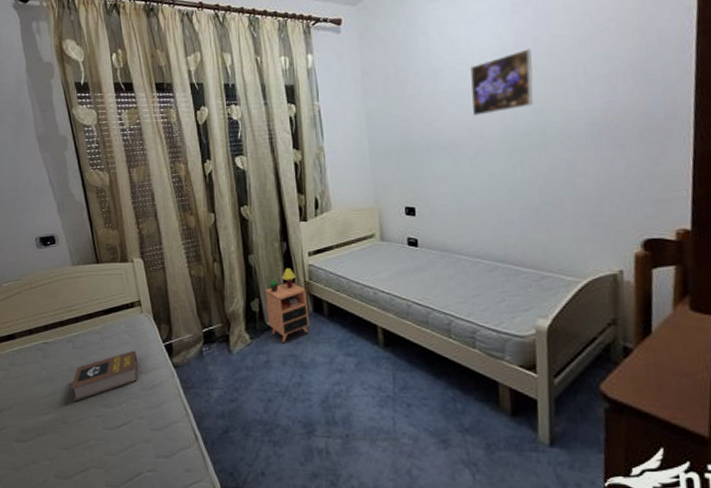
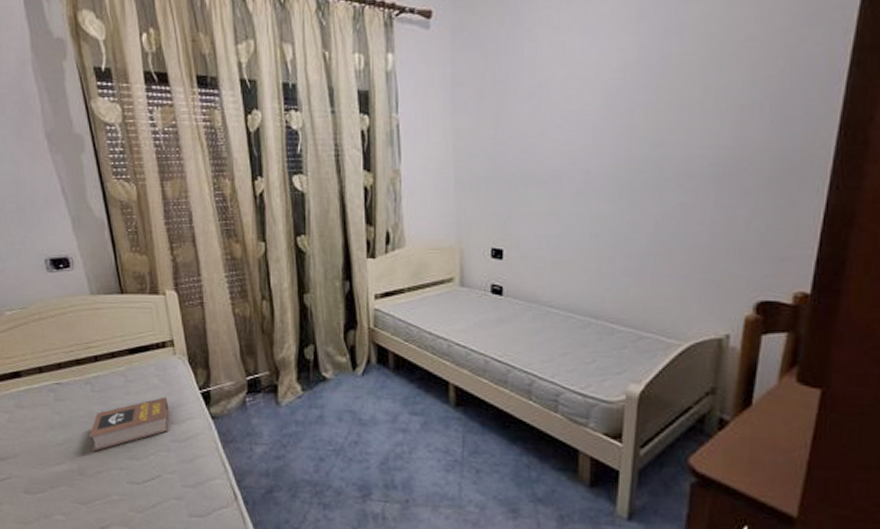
nightstand: present [264,268,310,342] -> none [321,312,372,396]
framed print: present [470,48,533,116] -> none [579,66,658,145]

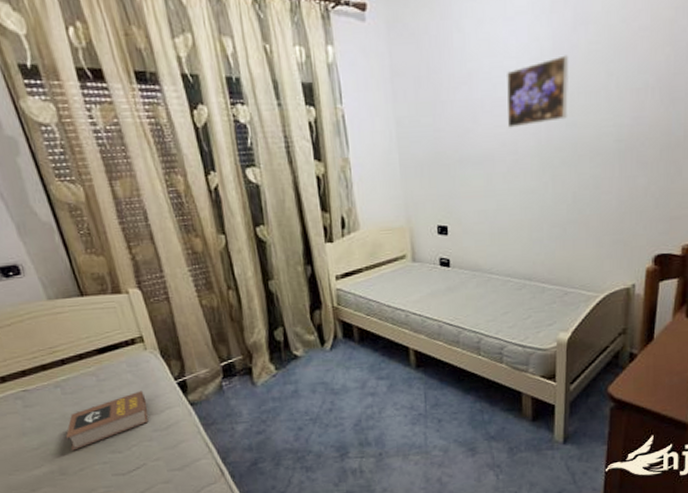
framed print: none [579,66,658,145] -> present [506,55,569,128]

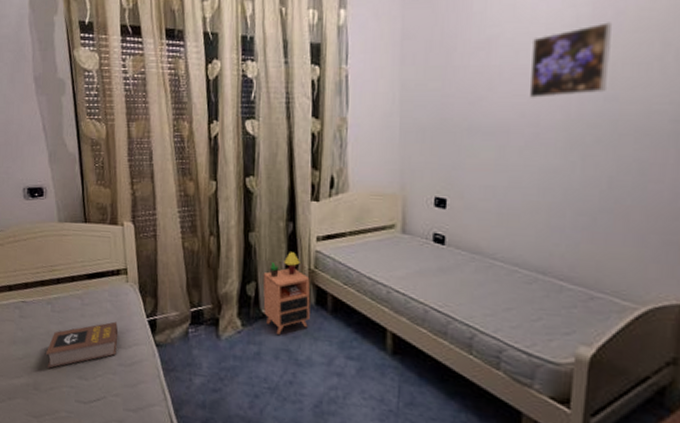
nightstand: none [289,293,340,371] -> present [262,252,311,334]

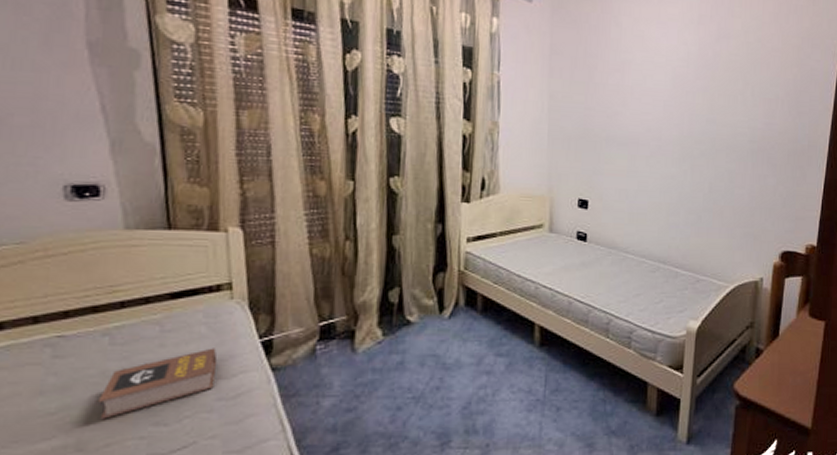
nightstand: present [262,252,311,334] -> none [407,254,460,340]
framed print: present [528,22,613,98] -> none [653,60,712,117]

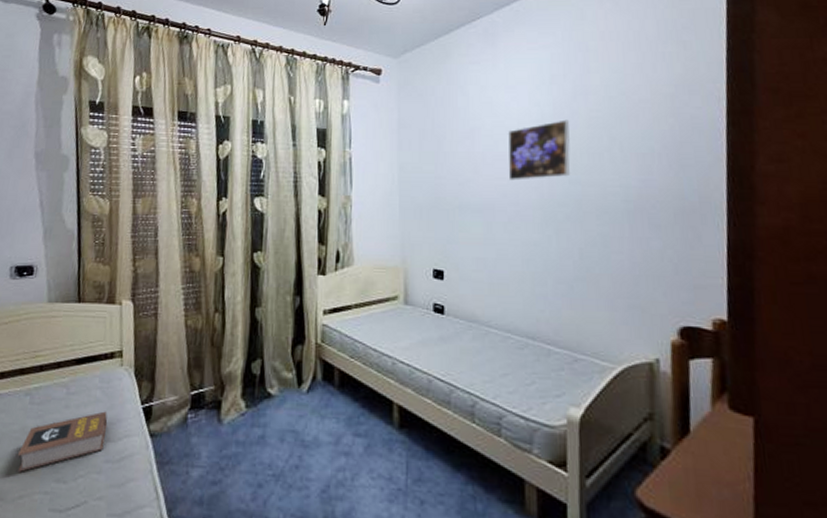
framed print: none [653,60,712,117] -> present [508,119,570,181]

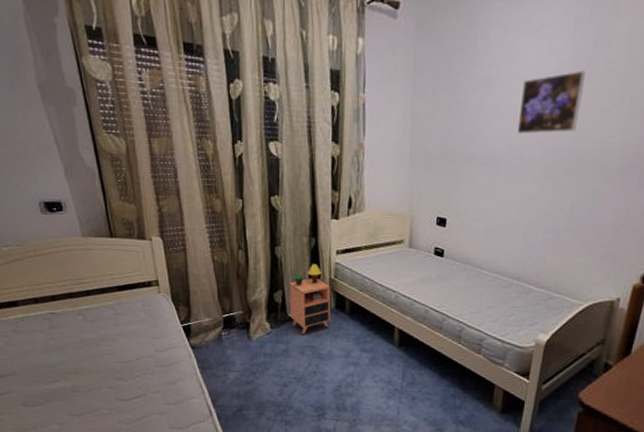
book: present [17,411,108,472] -> none [81,328,154,373]
nightstand: none [268,326,317,414] -> present [288,264,331,334]

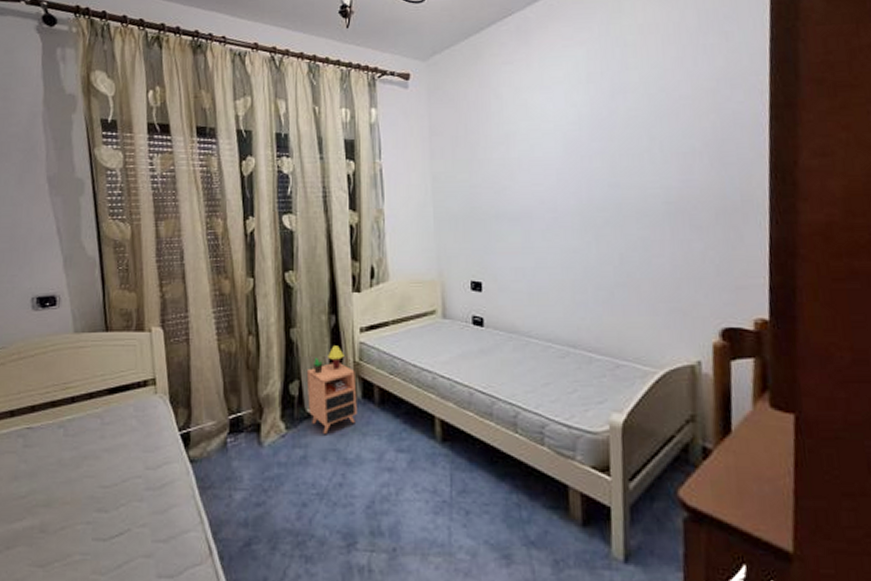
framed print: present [516,70,587,134] -> none [545,120,609,186]

